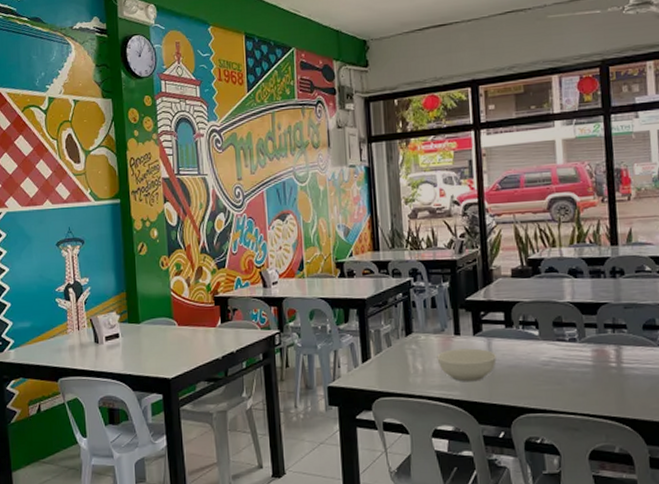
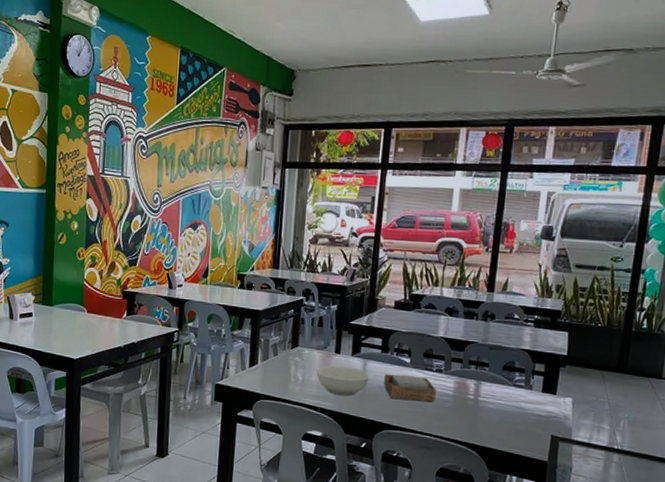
napkin holder: none [513,349,574,378] -> present [384,373,436,403]

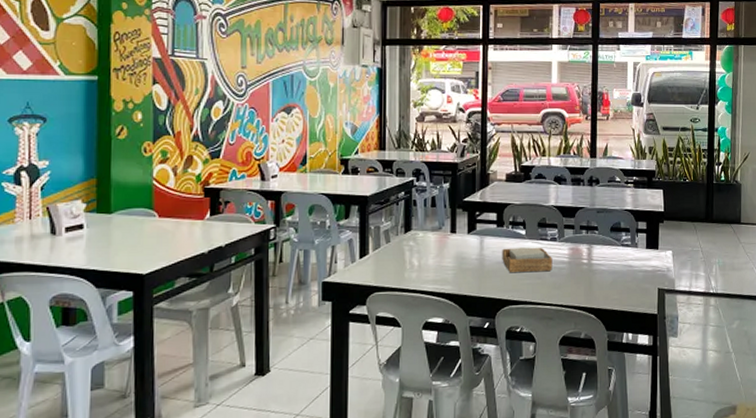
bowl: present [316,365,369,396] -> none [433,245,487,277]

